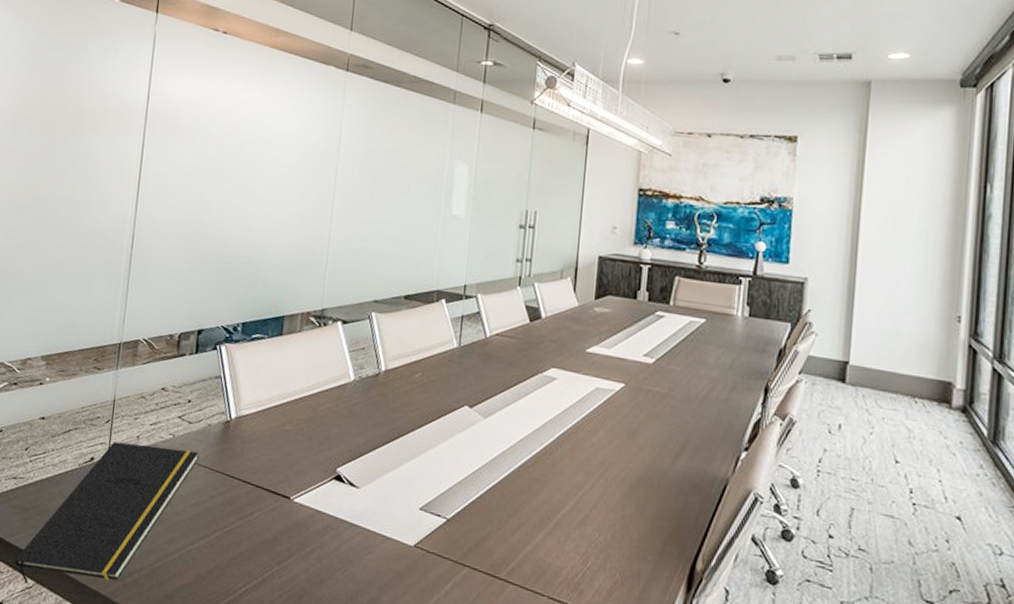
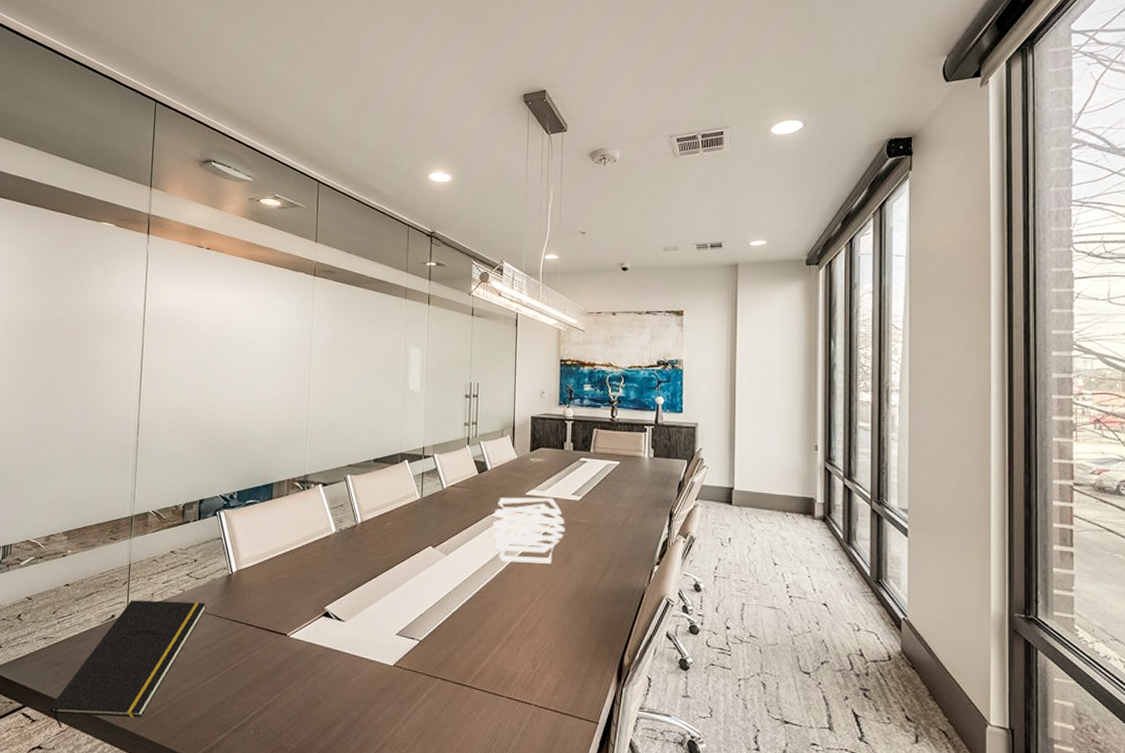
ceiling light fixture: none [543,353,633,439] -> present [492,497,565,564]

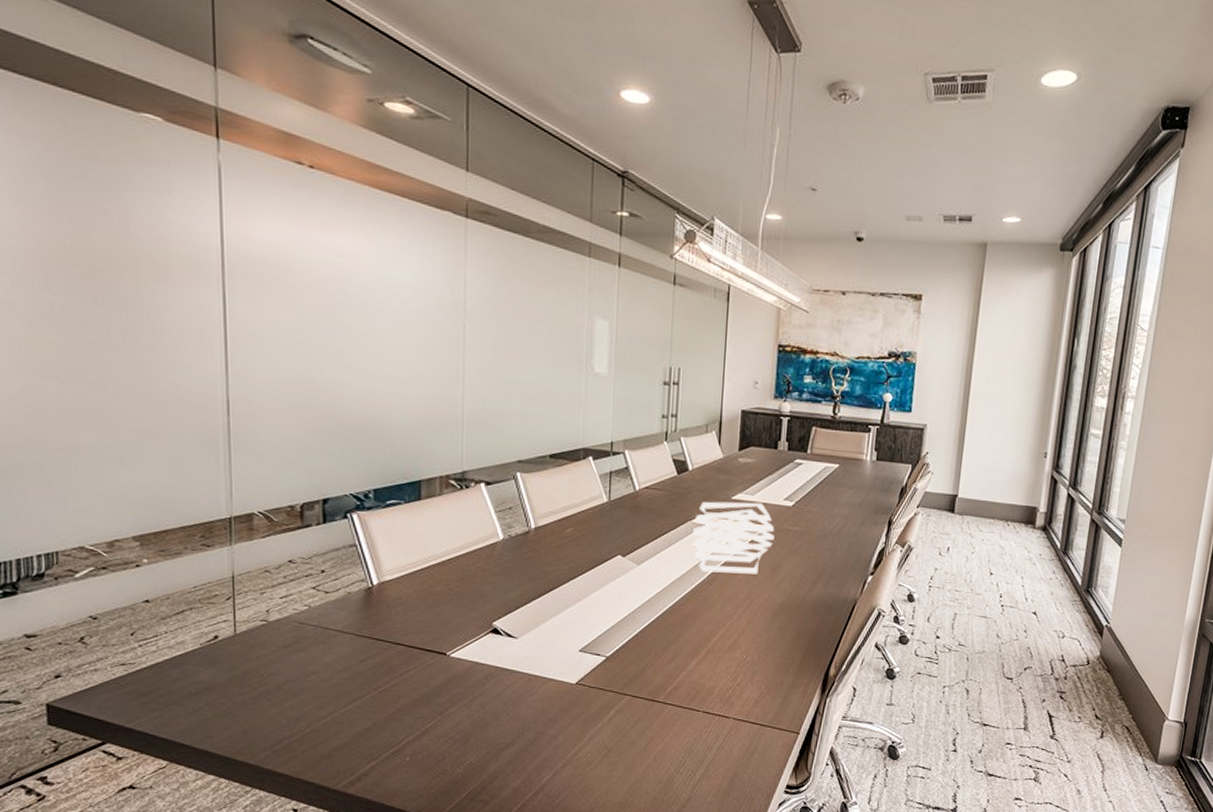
notepad: present [49,600,207,729] -> none [140,618,342,765]

